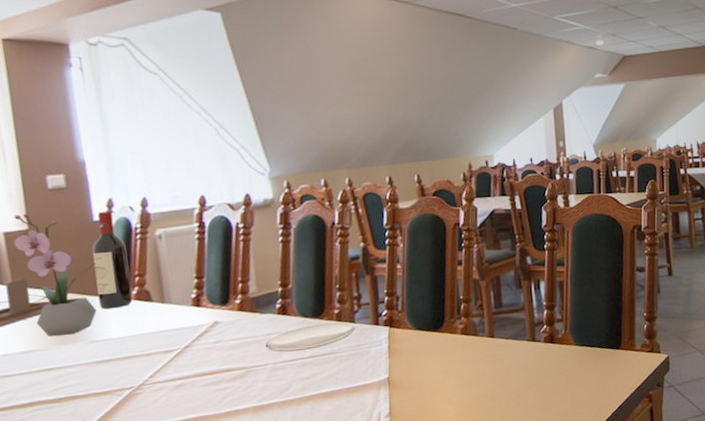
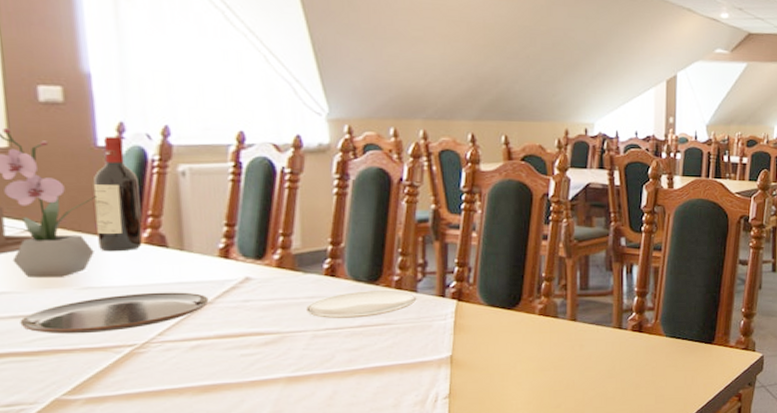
plate: none [44,338,187,383] -> present [20,292,209,335]

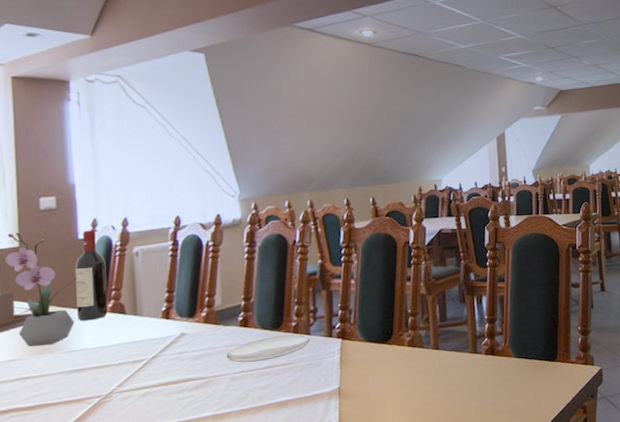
plate: present [20,292,209,335] -> none [22,349,155,391]

